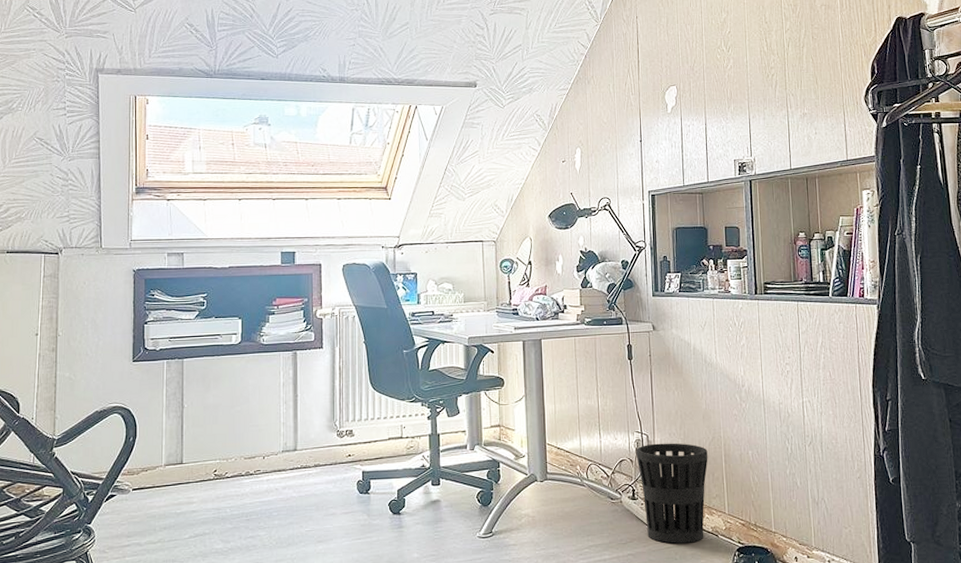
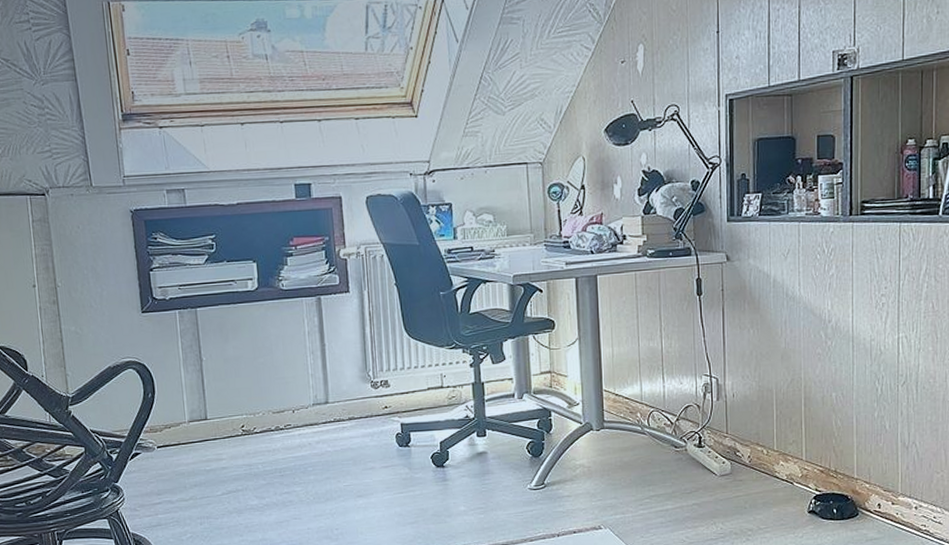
wastebasket: present [636,443,708,544] -> none [704,386,786,492]

